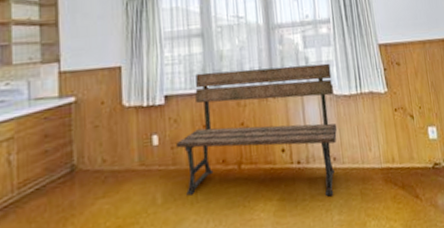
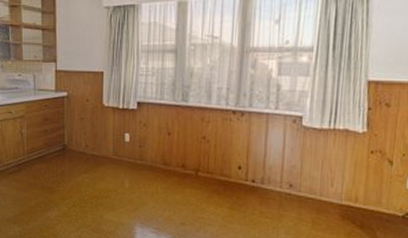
bench: present [177,63,338,197] -> none [144,86,304,217]

